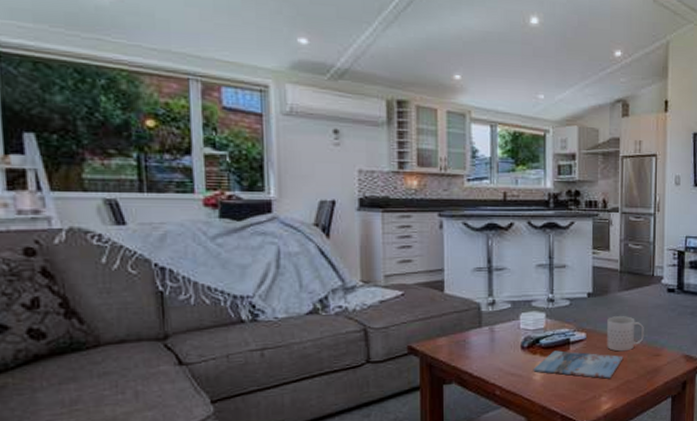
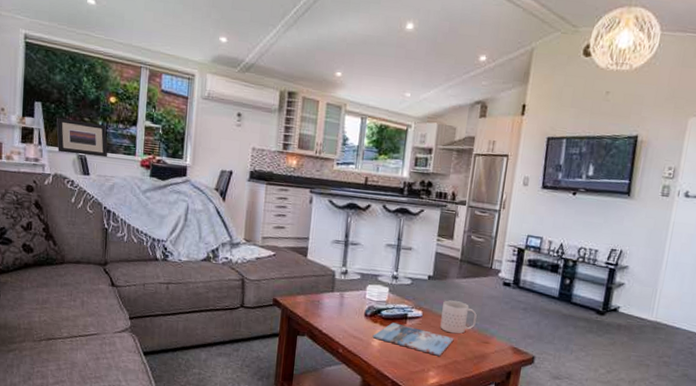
picture frame: none [63,151,152,199] -> present [56,117,108,158]

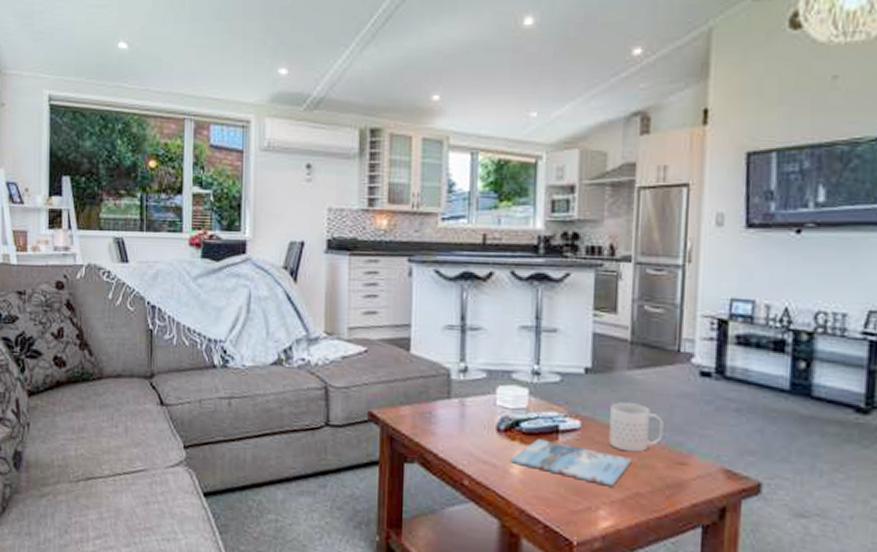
picture frame: present [56,117,108,158] -> none [88,193,150,238]

